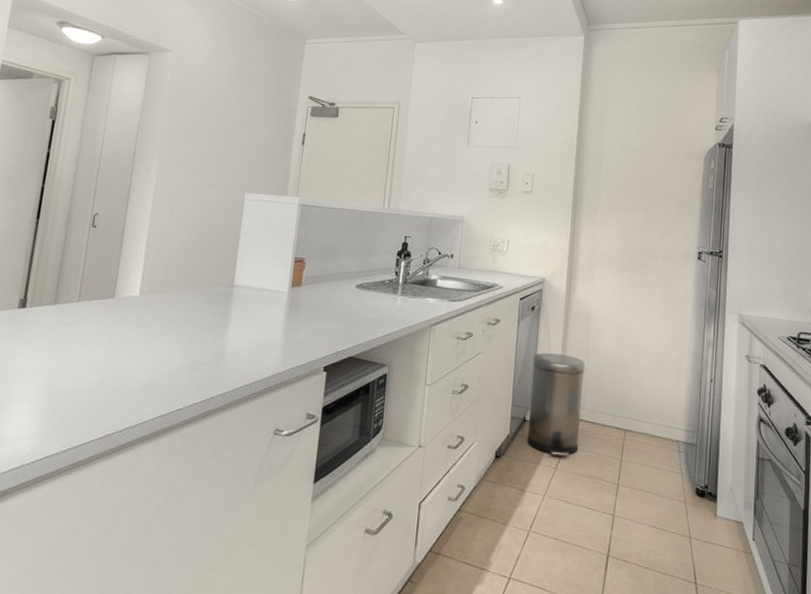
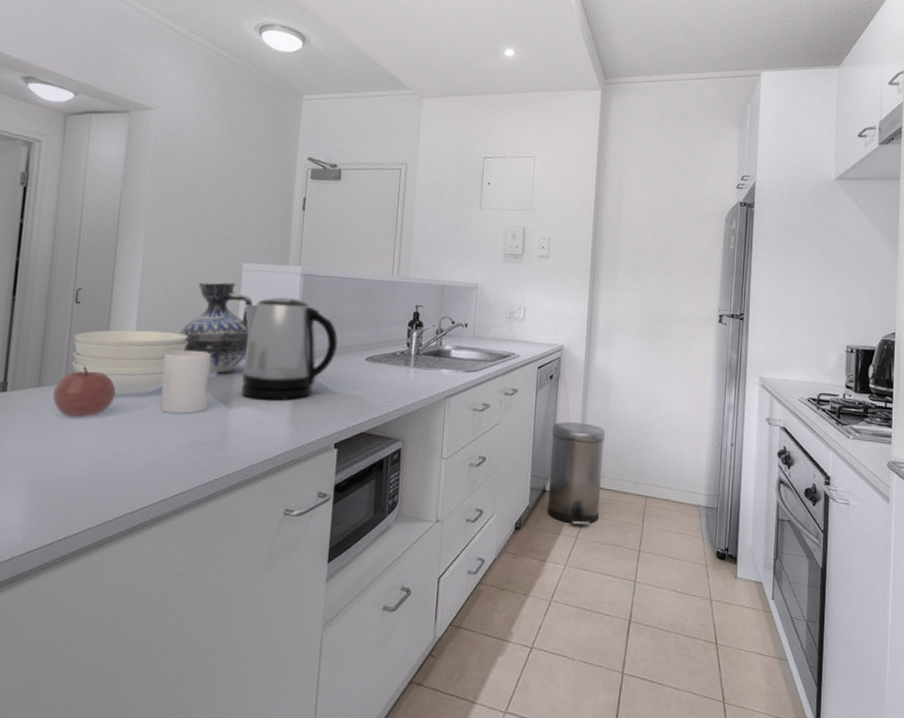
fruit: none [66,286,124,335] -> present [52,366,116,419]
bowl: none [85,253,193,315] -> present [72,330,189,395]
mug: none [163,273,213,334] -> present [160,350,212,414]
ceramic jug: none [184,210,254,296] -> present [179,282,254,374]
kettle: none [239,224,331,323] -> present [241,296,338,400]

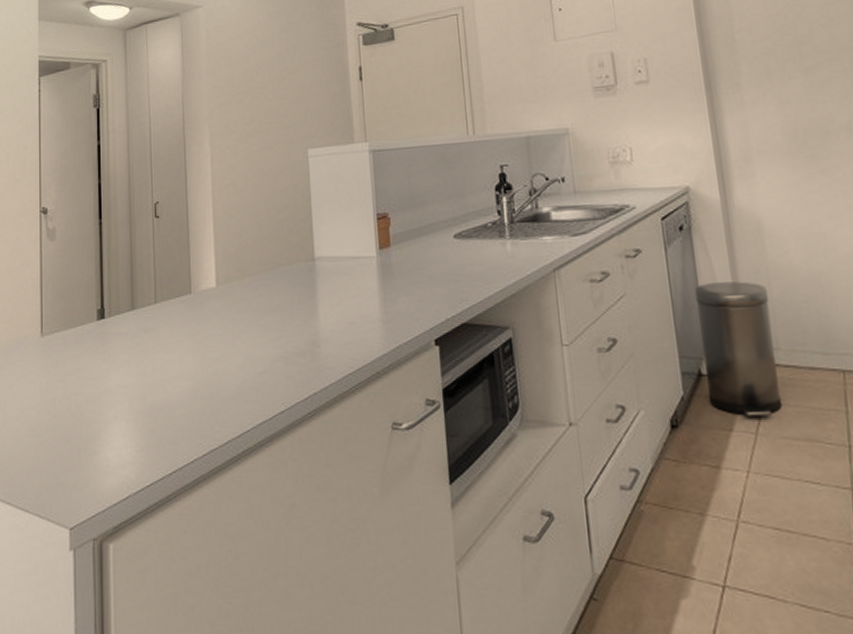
fruit: present [52,366,116,419] -> none [145,283,204,340]
bowl: present [72,330,189,395] -> none [157,234,266,310]
mug: present [160,350,212,414] -> none [244,251,295,324]
ceramic jug: present [179,282,254,374] -> none [255,171,326,274]
kettle: present [241,296,338,400] -> none [316,178,420,298]

